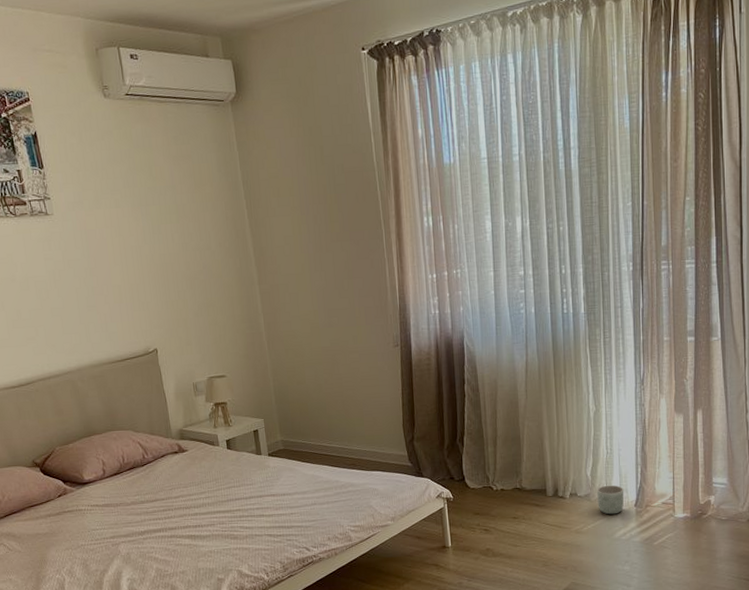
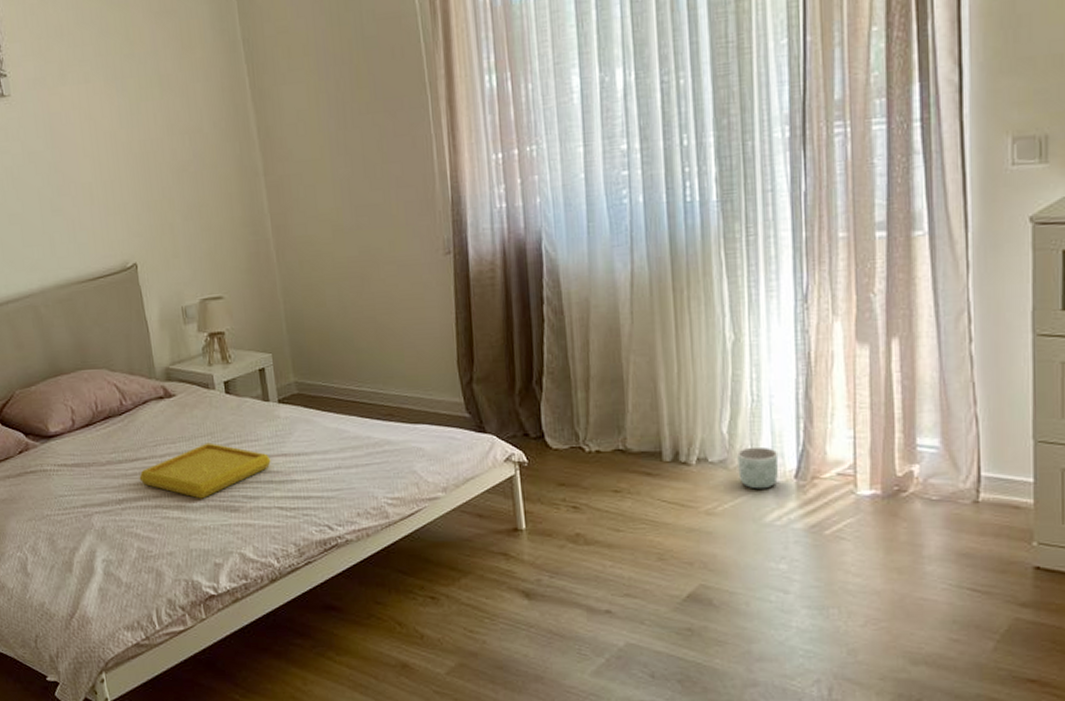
serving tray: none [158,486,262,530] -> present [139,443,271,499]

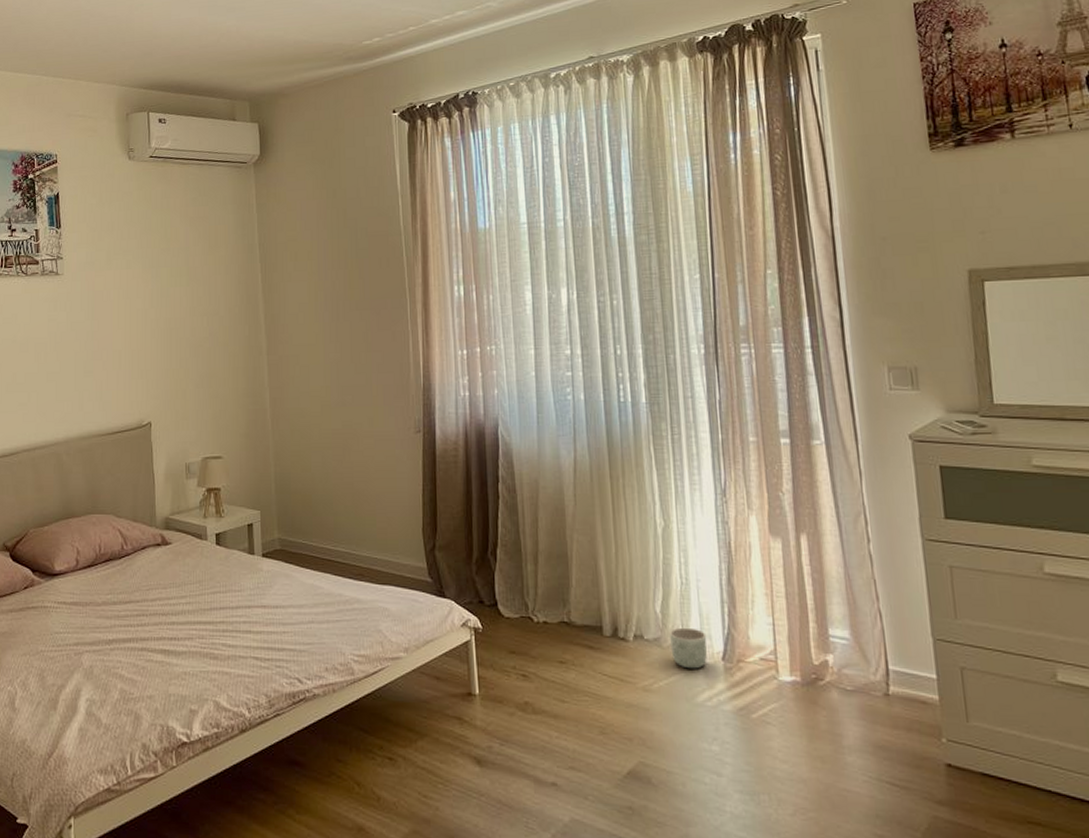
serving tray: present [139,443,271,499] -> none [130,590,251,644]

